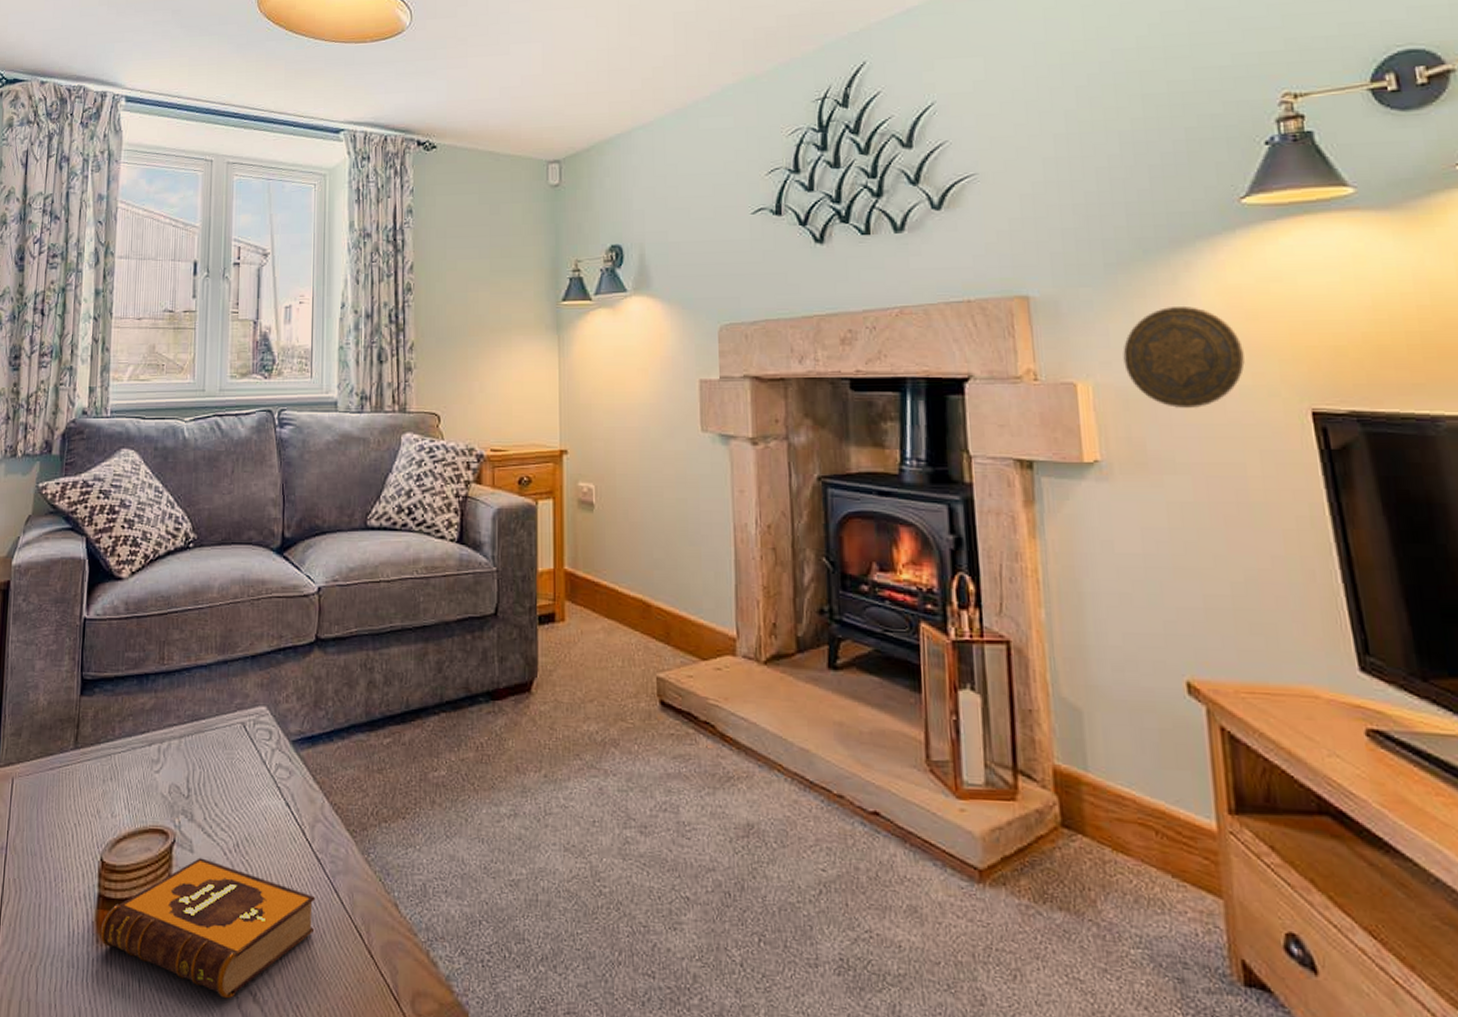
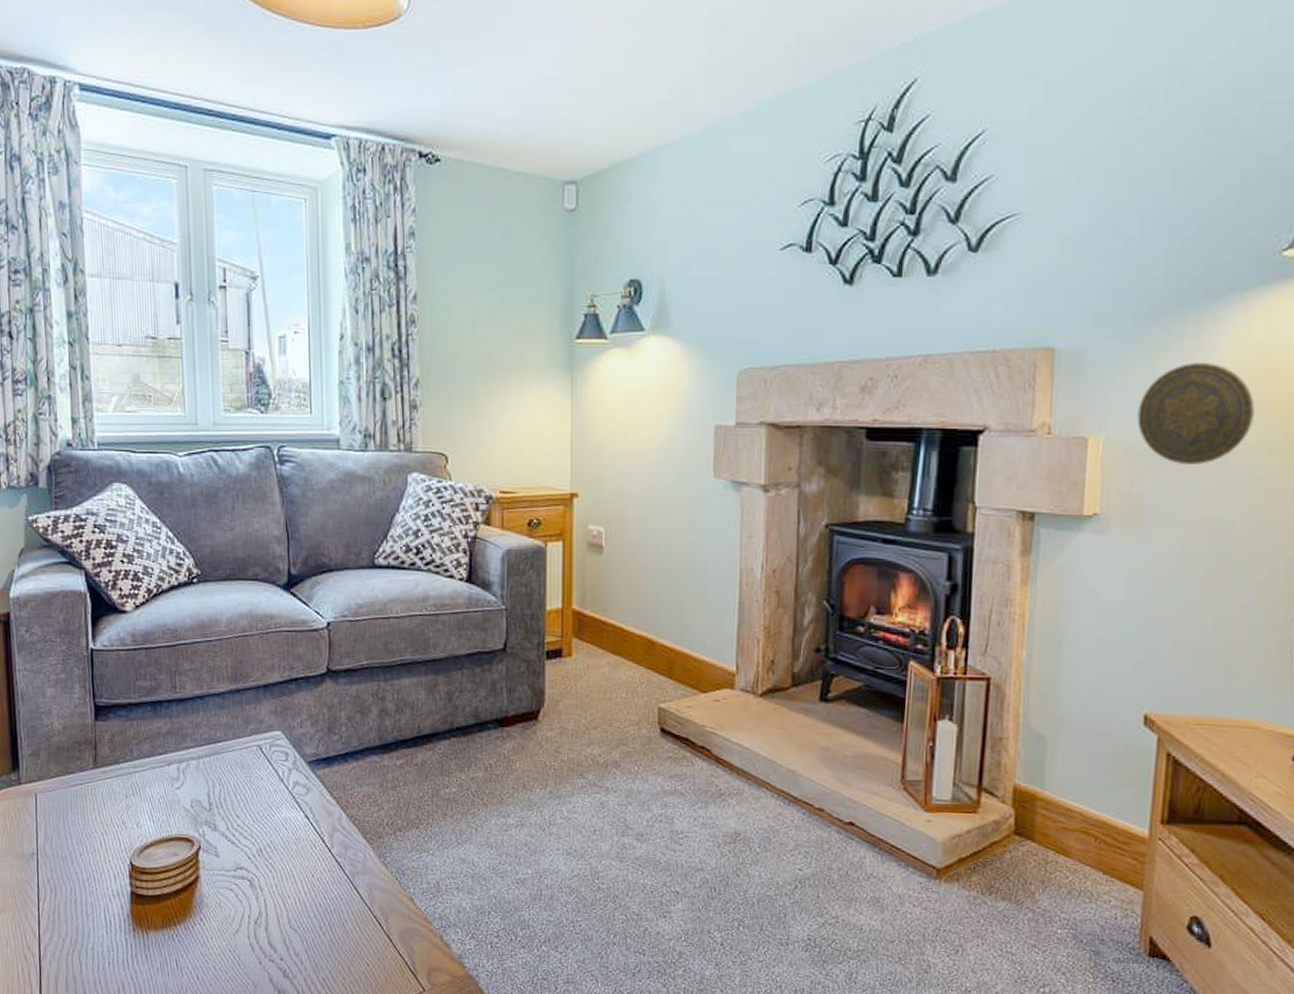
hardback book: present [100,857,316,999] -> none [136,861,337,975]

